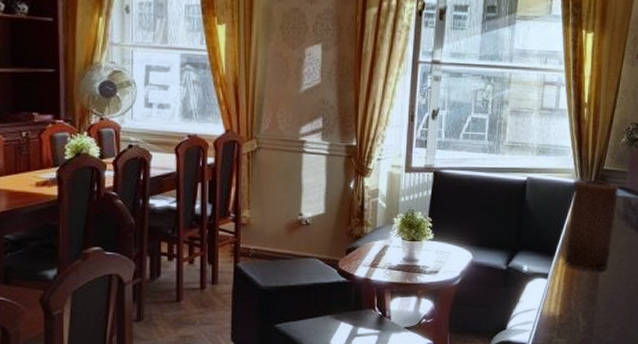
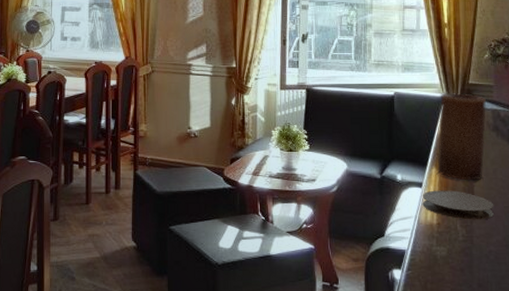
coaster: none [546,281,617,311] -> present [422,190,494,220]

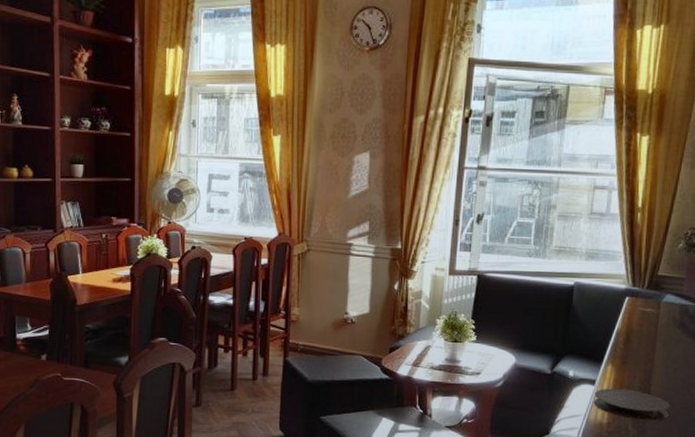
candle: present [437,93,486,181] -> none [613,285,675,380]

